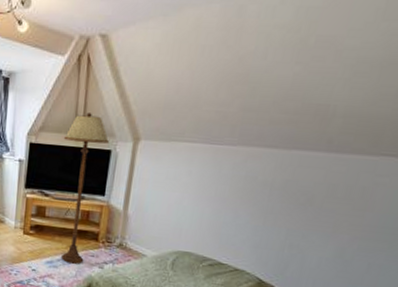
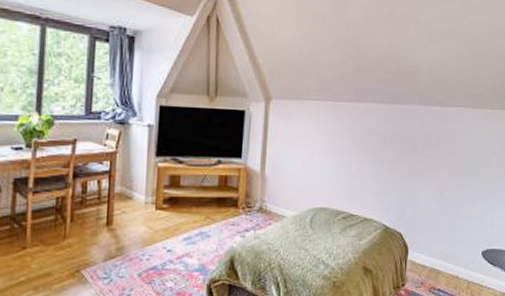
floor lamp: present [62,112,110,264] -> none [197,73,243,236]

